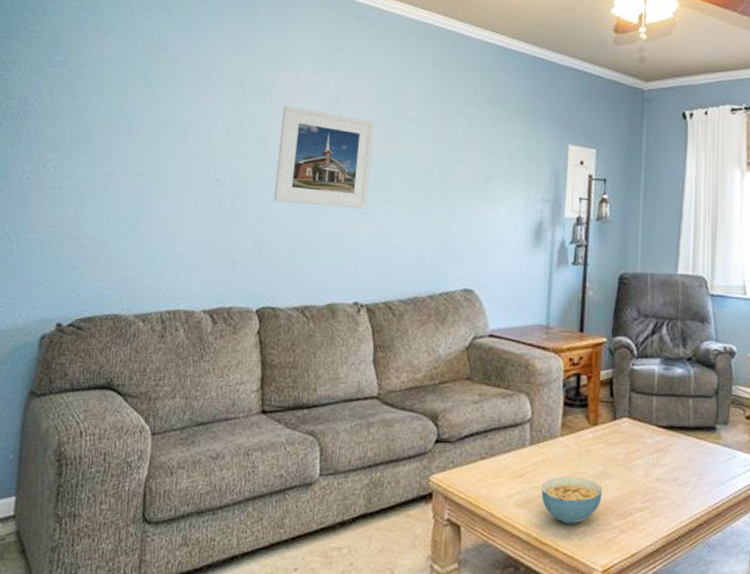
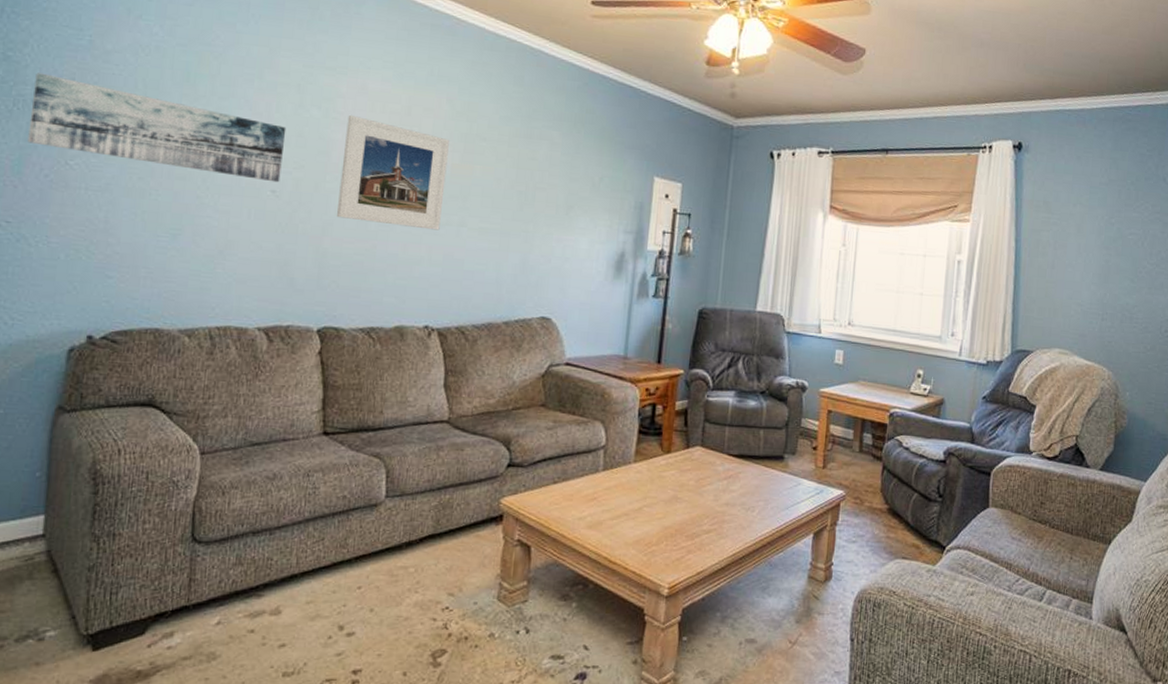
wall art: none [13,88,230,172] -> present [27,73,287,183]
cereal bowl: present [541,476,603,524] -> none [612,500,673,545]

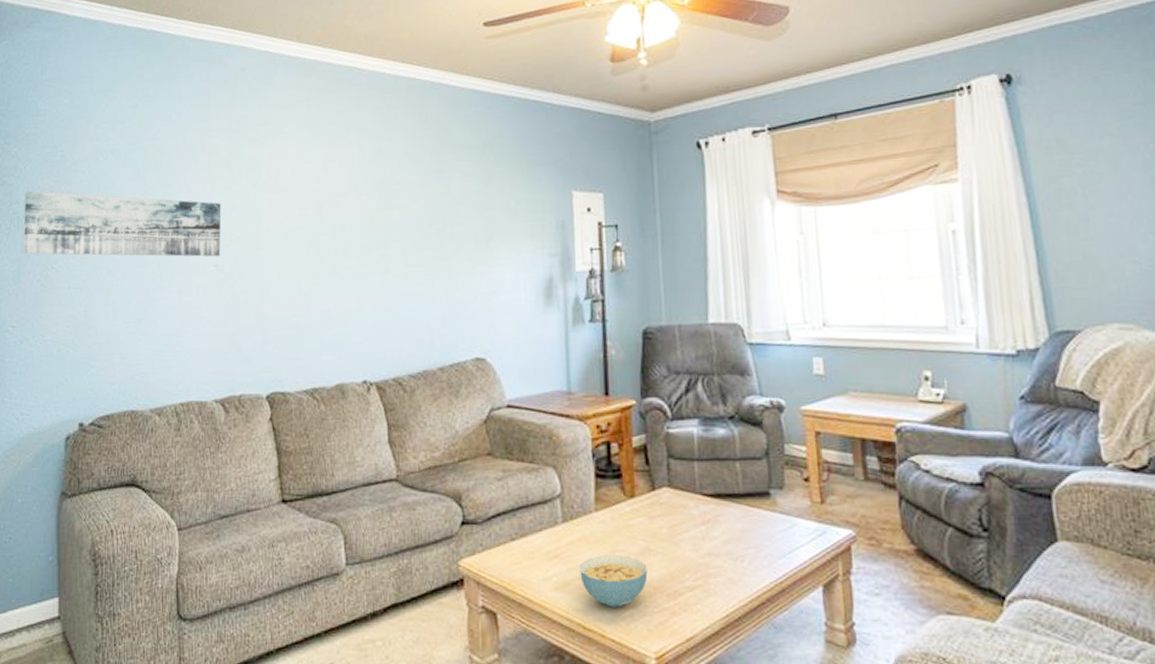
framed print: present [337,114,449,231] -> none [272,180,366,283]
cereal bowl: none [612,500,673,545] -> present [579,555,648,607]

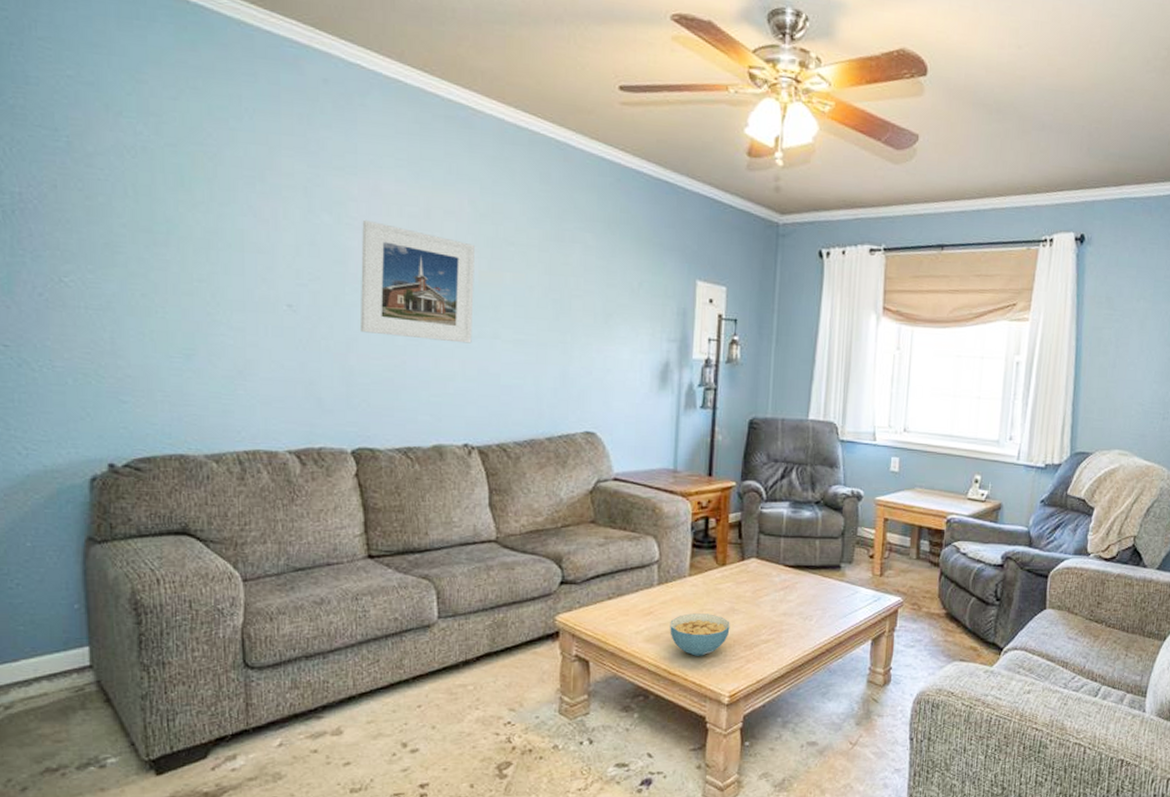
wall art: present [23,191,222,257] -> none [12,180,297,296]
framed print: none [272,180,366,283] -> present [361,219,475,344]

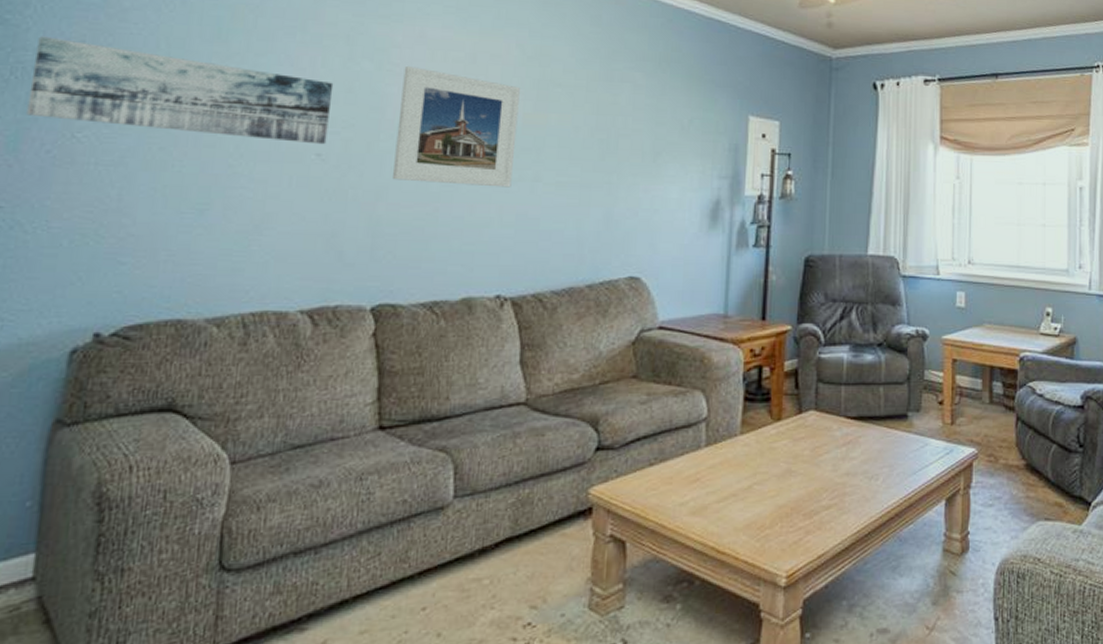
wall art: none [12,180,297,296] -> present [26,36,334,145]
cereal bowl: present [670,613,730,656] -> none [718,477,787,529]

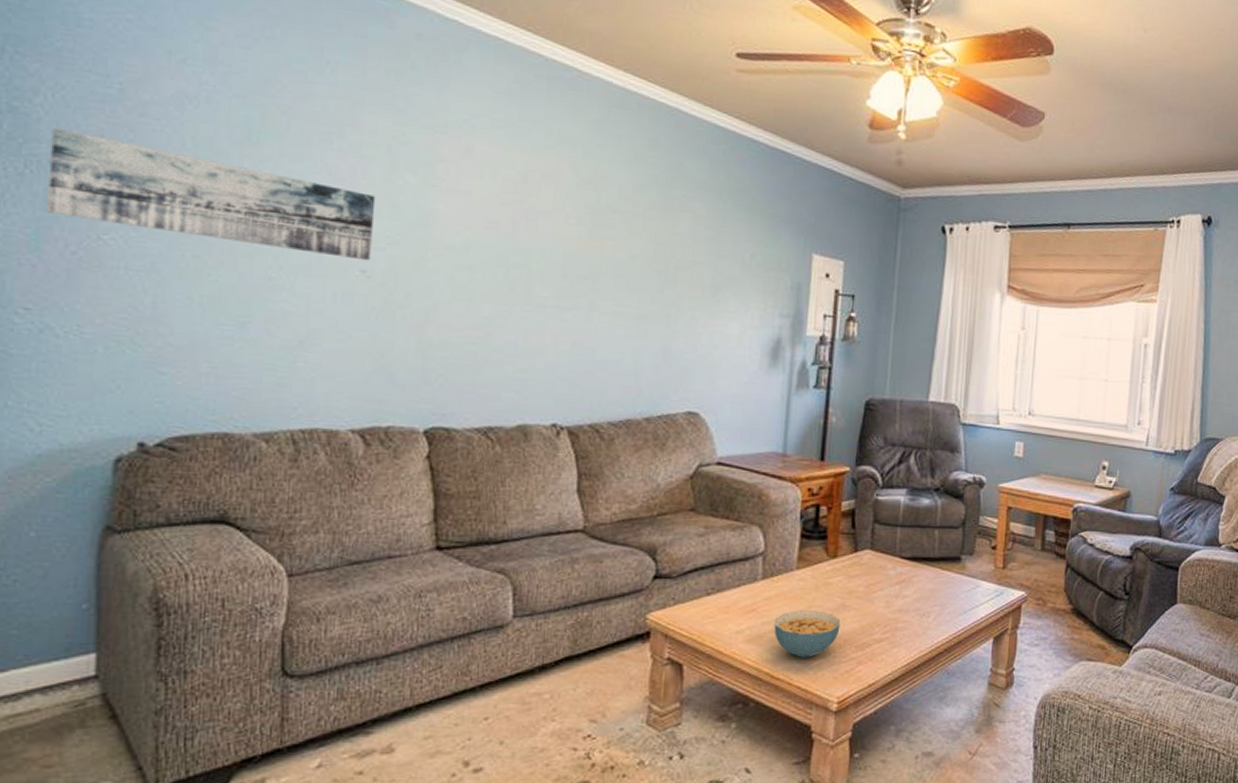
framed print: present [393,65,520,188] -> none [442,181,574,316]
cereal bowl: none [718,477,787,529] -> present [774,610,841,658]

